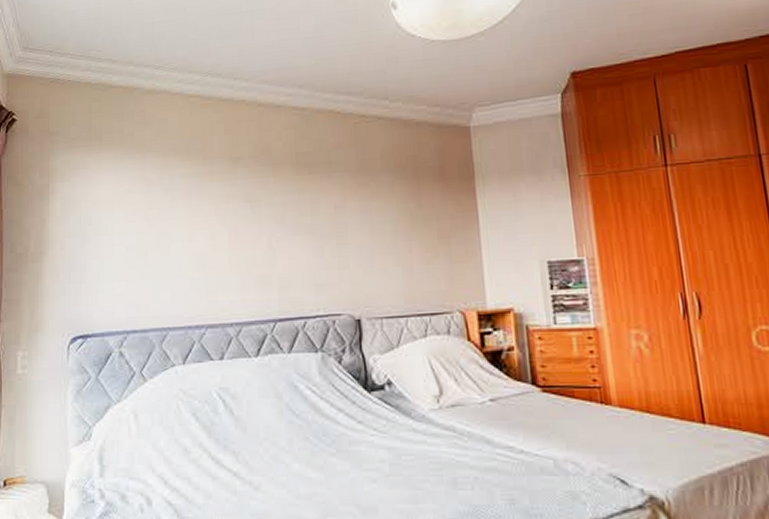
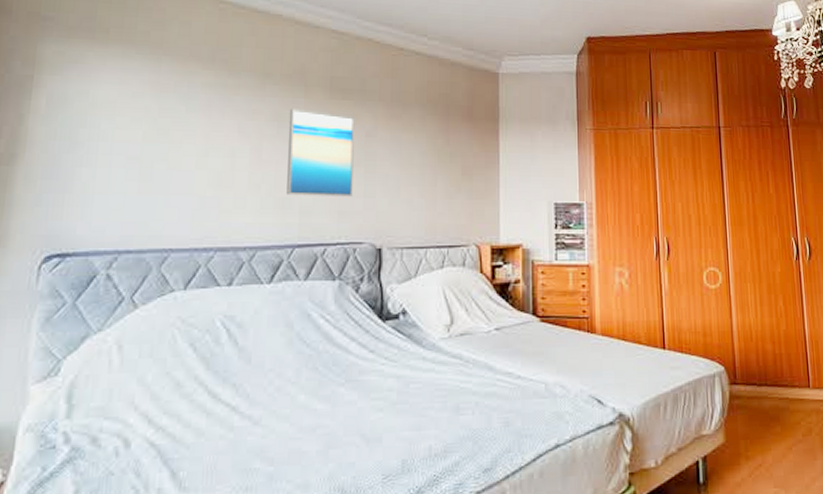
wall art: none [260,188,327,272] -> present [286,109,355,197]

